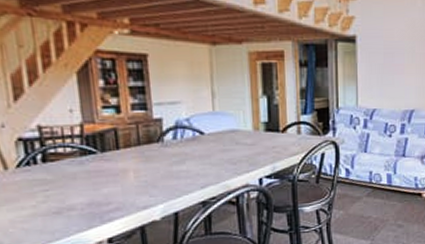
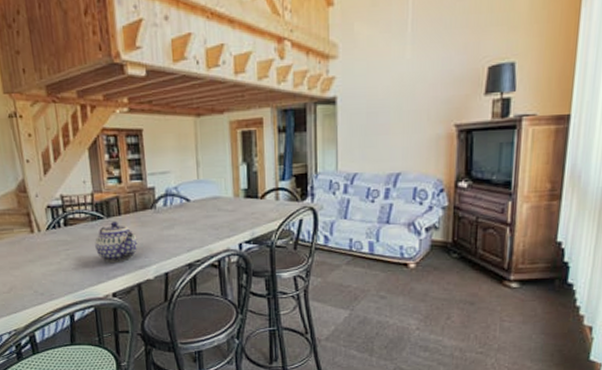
teapot: none [84,155,141,204] -> present [95,220,138,262]

